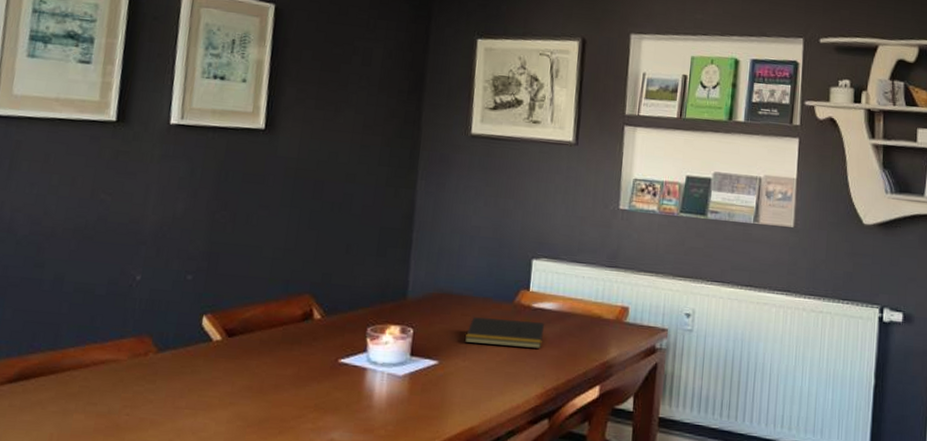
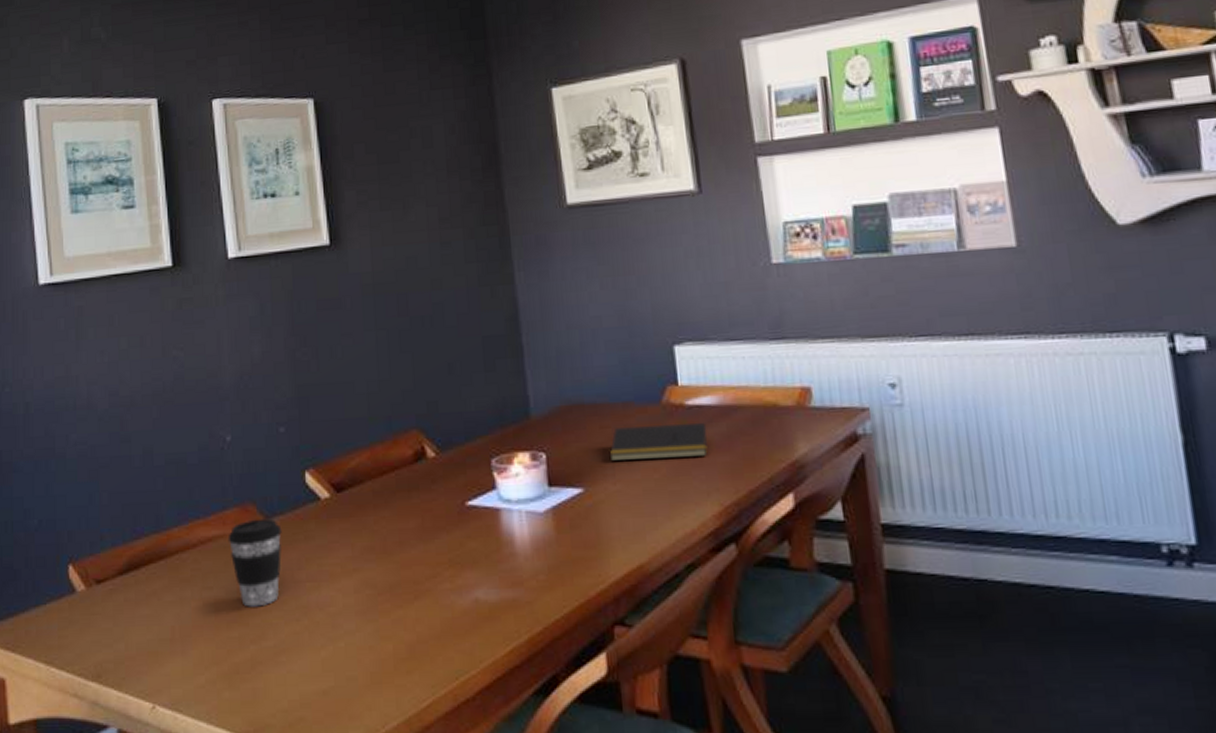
coffee cup: none [119,350,172,425] -> present [227,518,282,607]

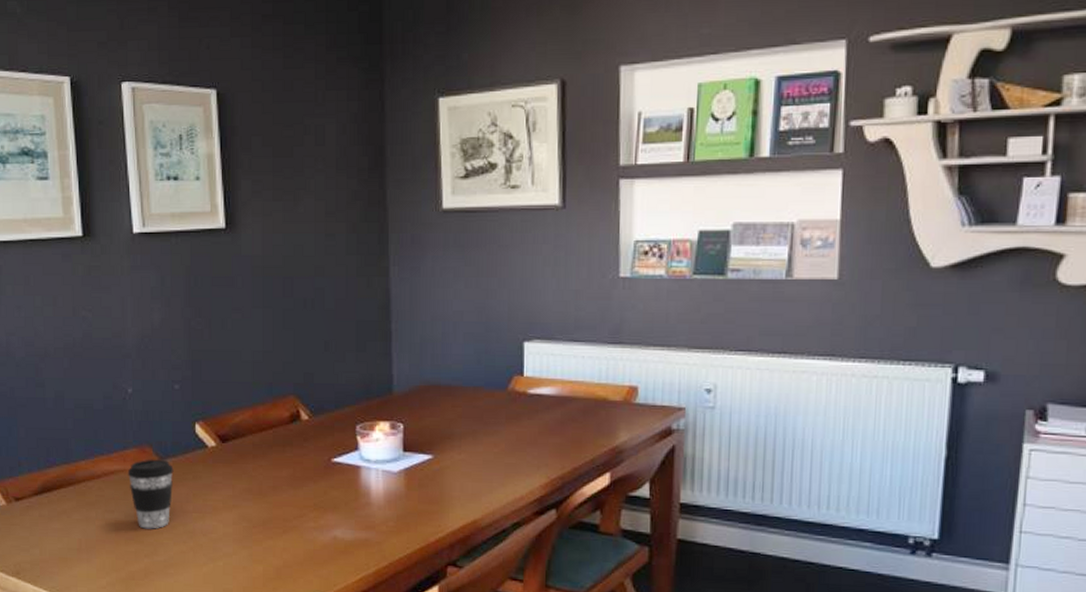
notepad: present [610,422,708,462] -> none [459,408,544,437]

